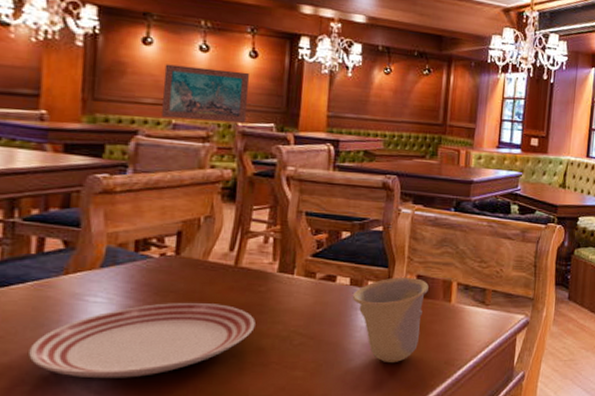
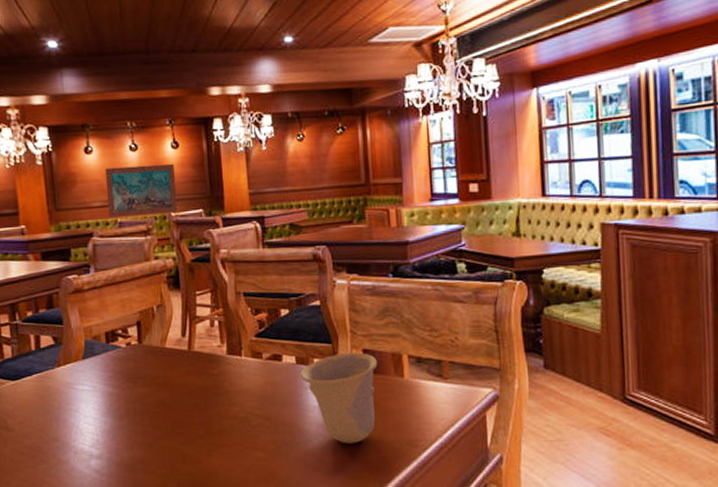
dinner plate: present [29,303,255,379] -> none [43,388,215,458]

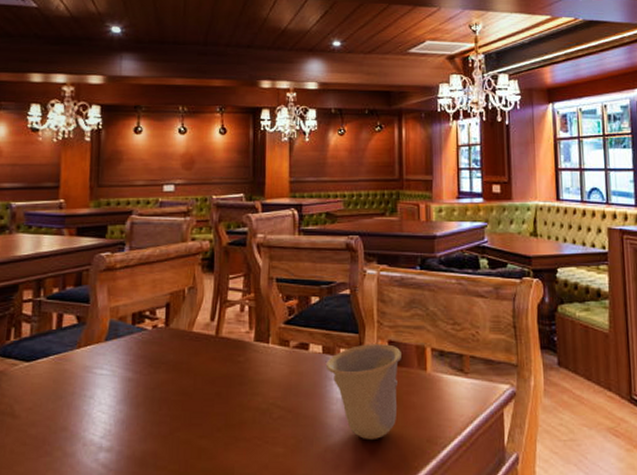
wall art: present [105,163,178,218] -> none [151,148,221,197]

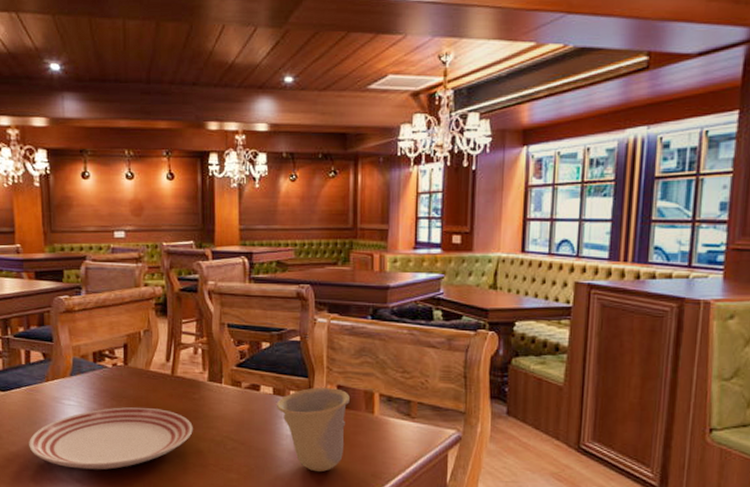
dinner plate: none [50,375,237,451] -> present [29,407,193,470]

